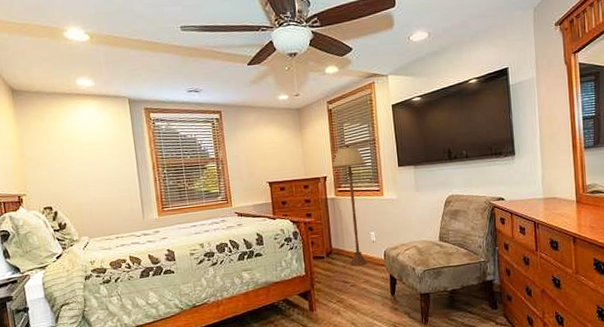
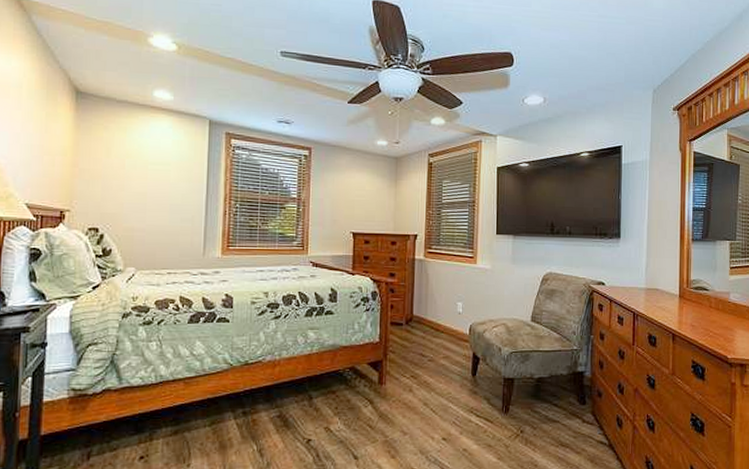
floor lamp: present [331,144,368,266] -> none [424,202,463,339]

